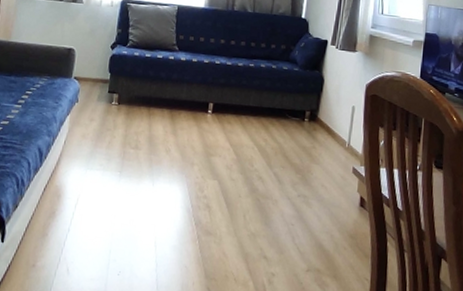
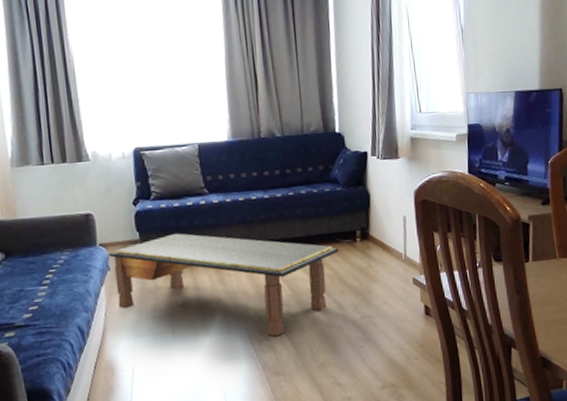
coffee table: none [78,80,287,197] -> present [108,233,339,337]

